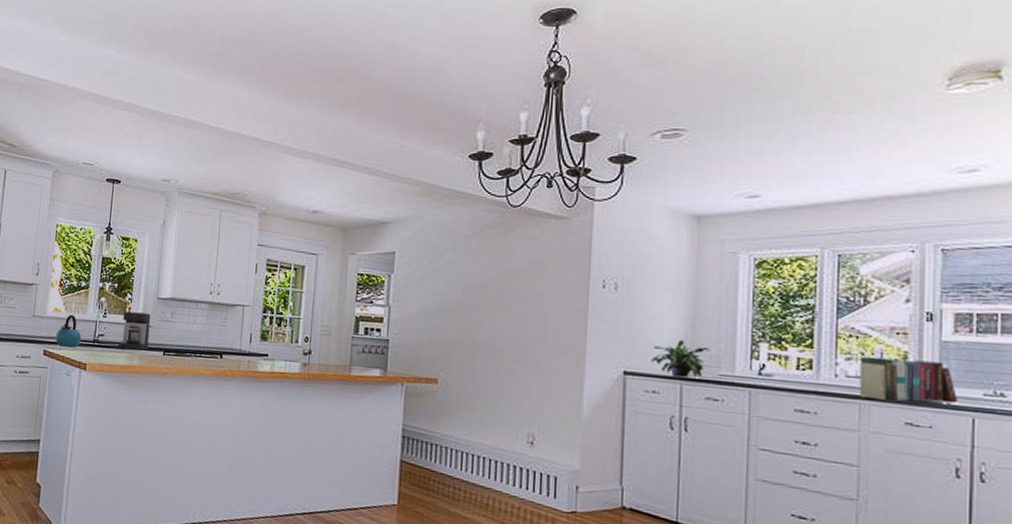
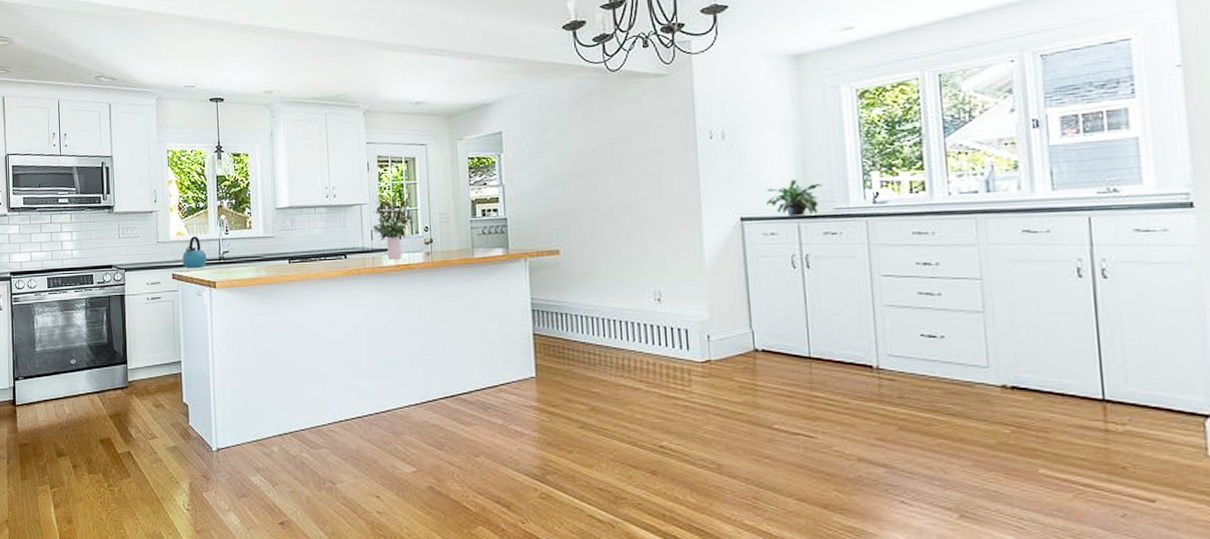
coffee maker: present [117,311,151,351] -> none [243,224,273,263]
bouquet: none [252,299,296,368] -> present [372,191,414,261]
books: present [859,356,959,404] -> none [971,166,1073,212]

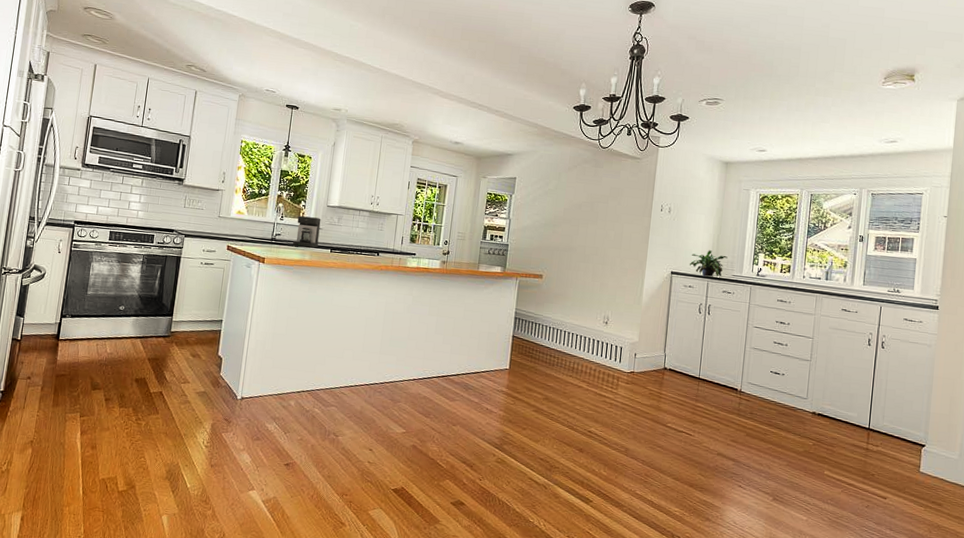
kettle: present [181,236,207,268] -> none [238,217,261,245]
coffee maker: none [243,224,273,263] -> present [292,216,321,249]
bouquet: present [372,191,414,261] -> none [403,210,439,264]

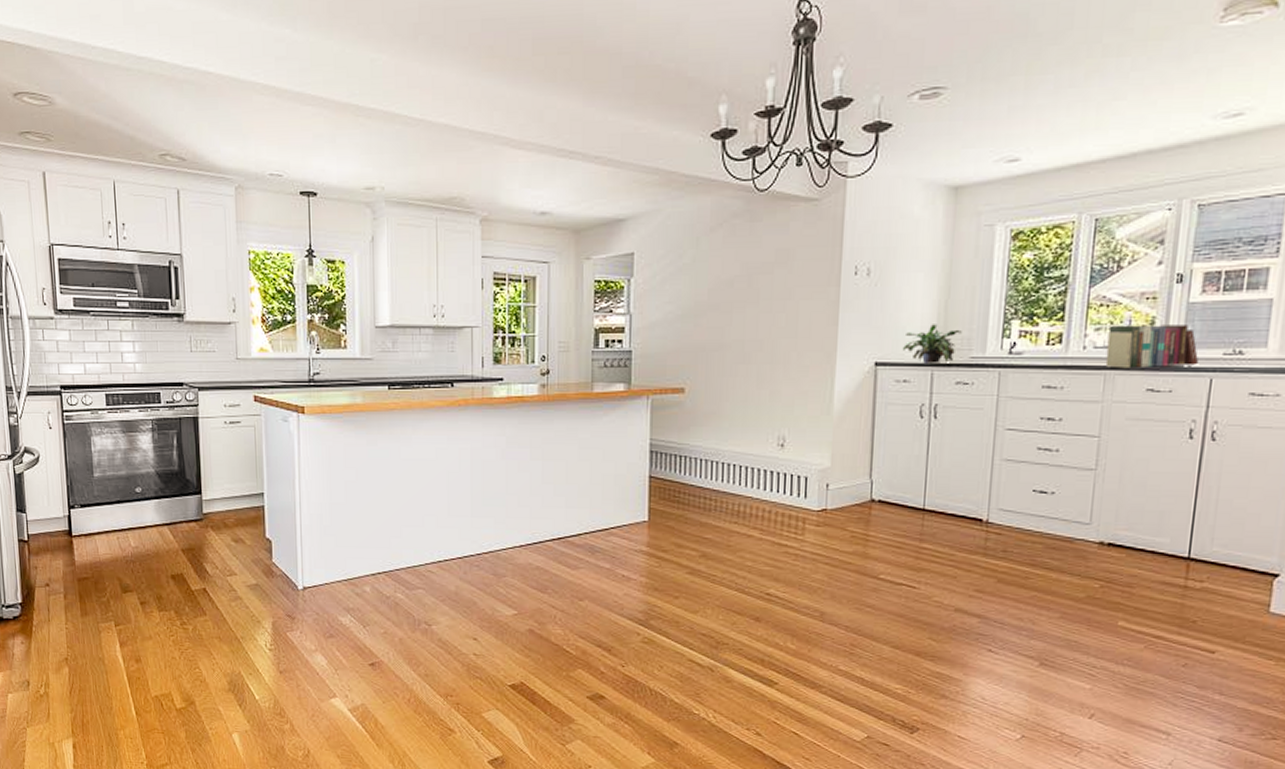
coffee maker: present [292,216,321,249] -> none [336,345,371,388]
books: none [816,264,874,297] -> present [1105,325,1200,369]

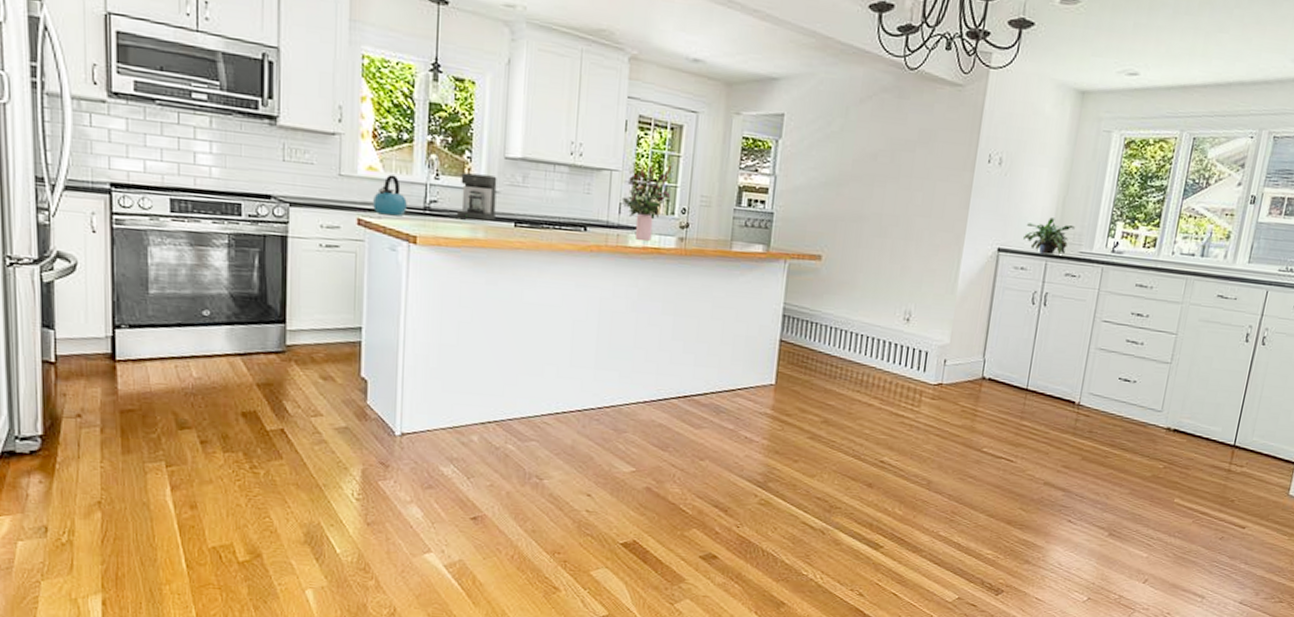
kettle: none [265,354,294,390] -> present [372,175,407,217]
coffee maker: none [336,345,371,388] -> present [456,173,497,222]
bouquet: none [483,315,530,392] -> present [621,162,672,242]
books: present [1105,325,1200,369] -> none [1188,235,1260,278]

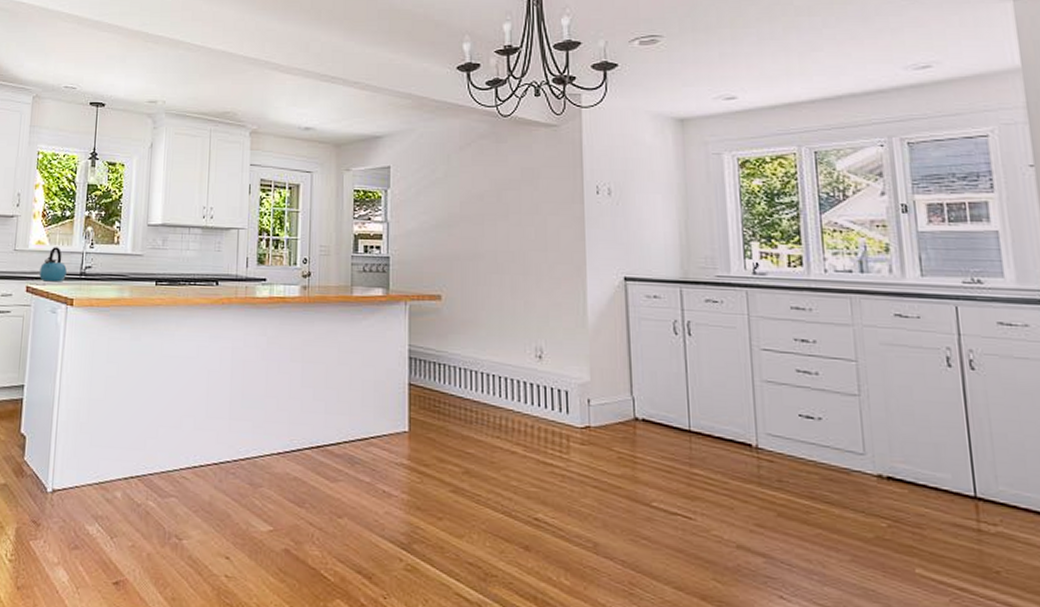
coffee maker: present [456,173,497,222] -> none [106,241,141,283]
bouquet: present [621,162,672,242] -> none [248,219,293,292]
potted plant: present [1022,217,1075,255] -> none [648,243,704,281]

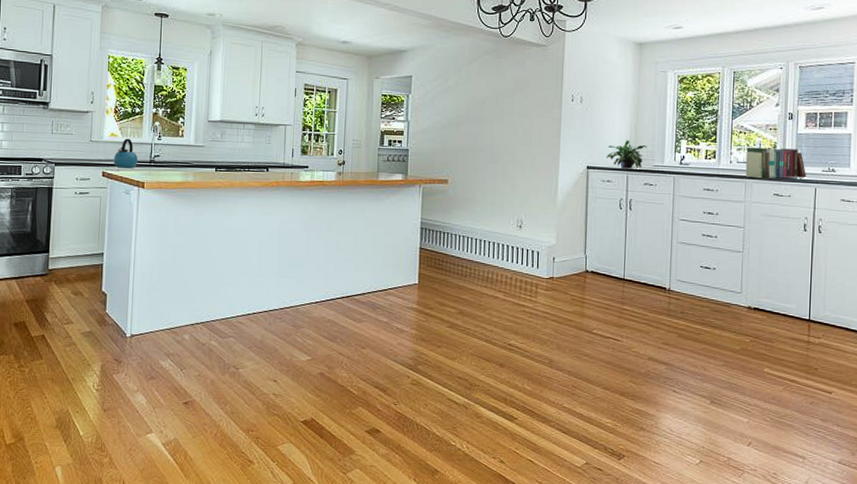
potted plant: none [648,243,704,281] -> present [606,140,647,169]
books: none [845,250,941,294] -> present [745,147,807,179]

